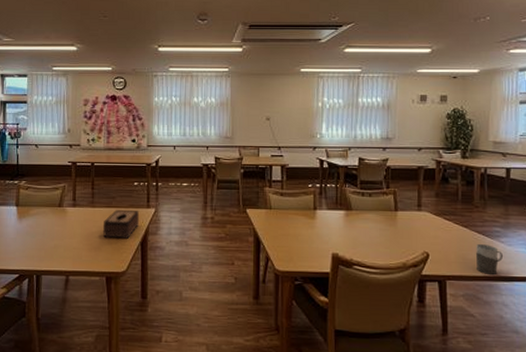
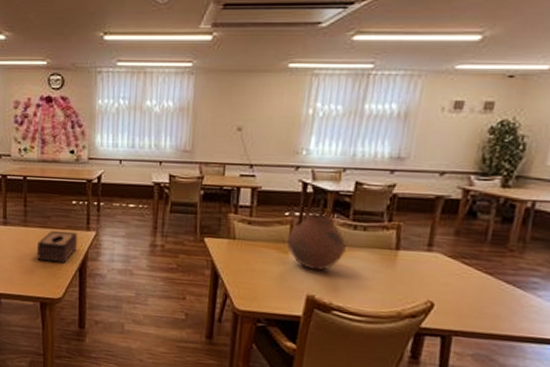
vase: none [312,183,359,232] -> present [287,212,348,271]
mug: present [475,243,503,274] -> none [496,295,537,334]

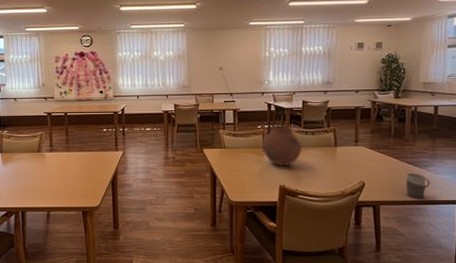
tissue box: present [36,231,78,263] -> none [77,153,110,178]
mug: none [496,295,537,334] -> present [405,172,430,199]

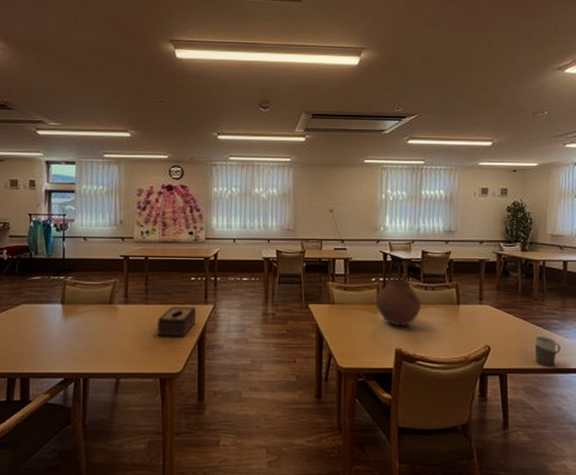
tissue box: none [77,153,110,178] -> present [156,307,197,337]

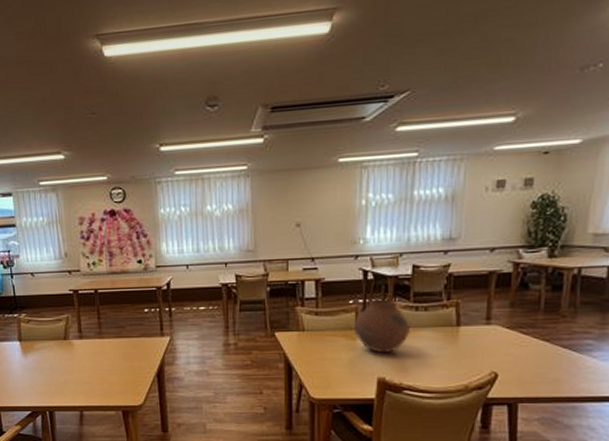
tissue box: present [156,307,197,337] -> none [113,340,154,371]
mug: present [534,336,560,367] -> none [557,359,593,395]

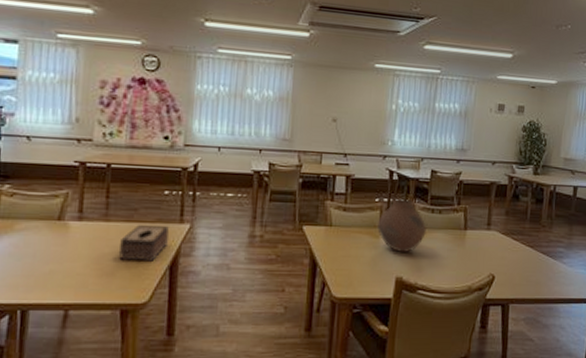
tissue box: none [113,340,154,371] -> present [118,225,170,262]

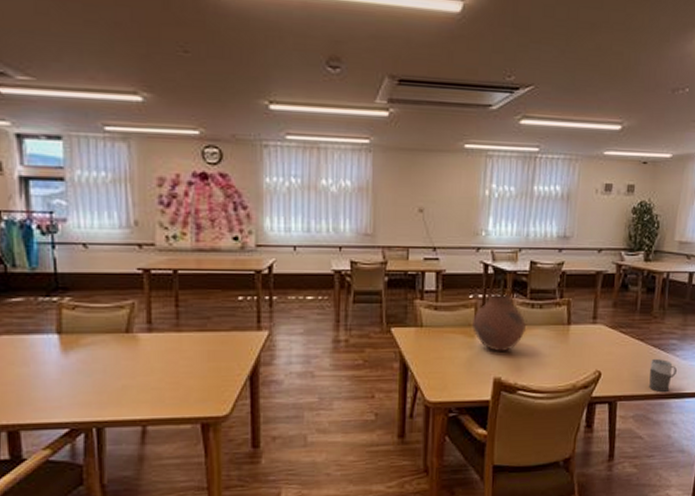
tissue box: present [118,225,170,262] -> none [193,334,247,373]
mug: none [538,264,564,297] -> present [649,358,677,392]

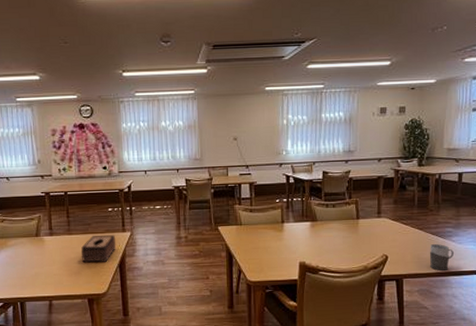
tissue box: none [193,334,247,373] -> present [80,235,117,263]
vase: present [472,293,527,353] -> none [280,197,324,243]

